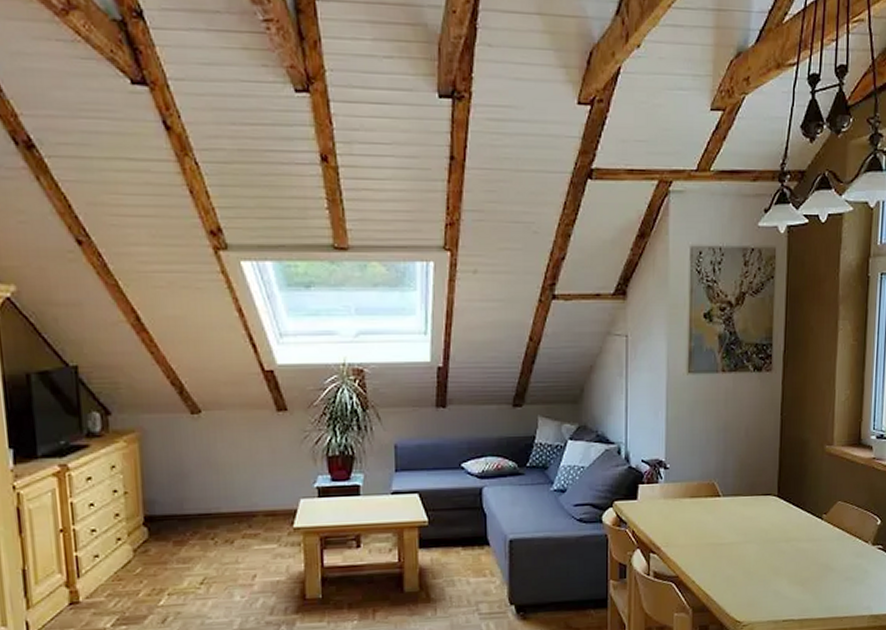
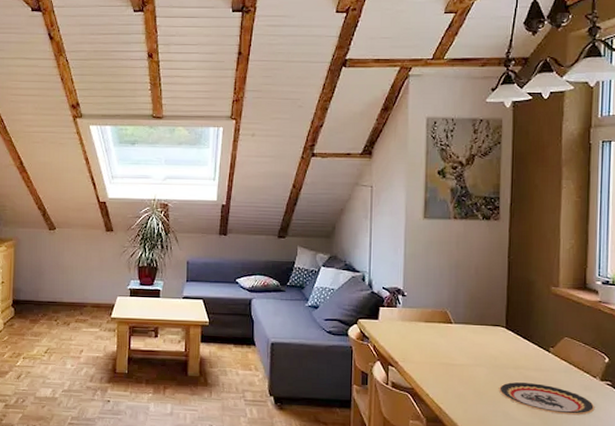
plate: none [769,555,866,587] -> present [498,382,595,416]

